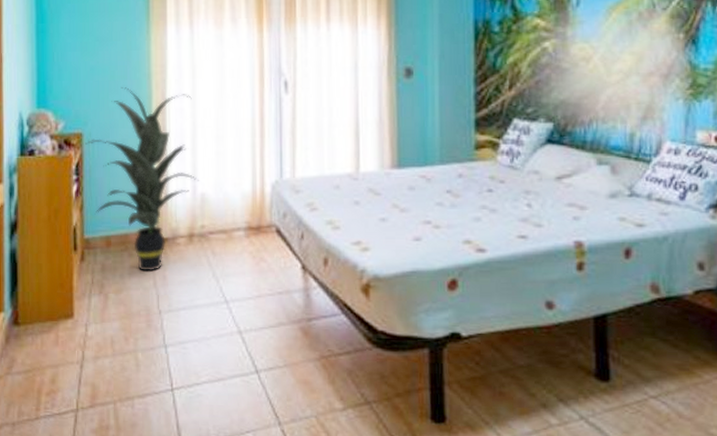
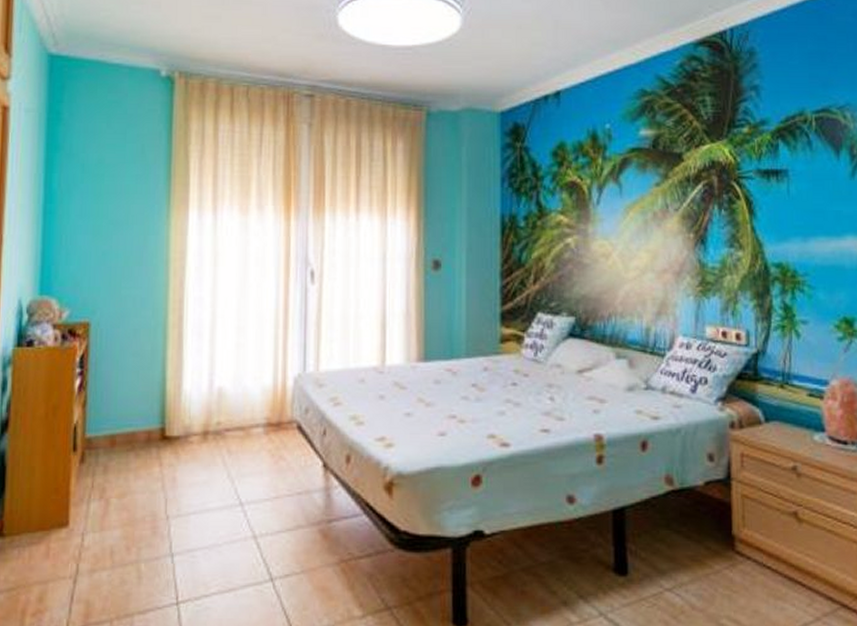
indoor plant: present [85,87,199,272] -> none [92,274,217,473]

